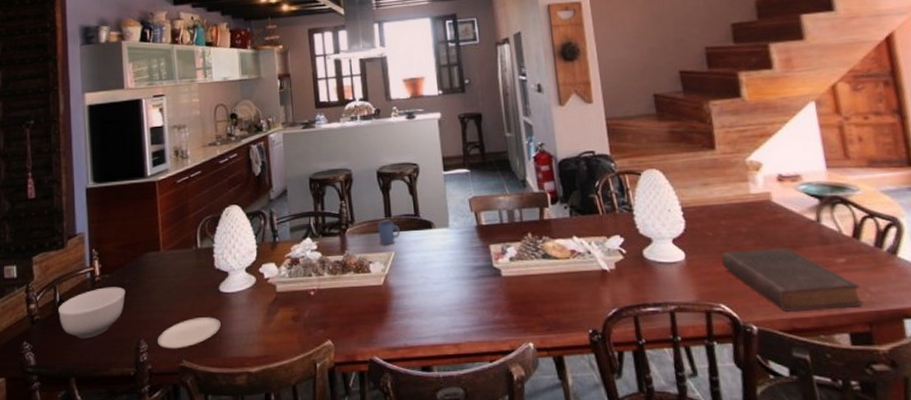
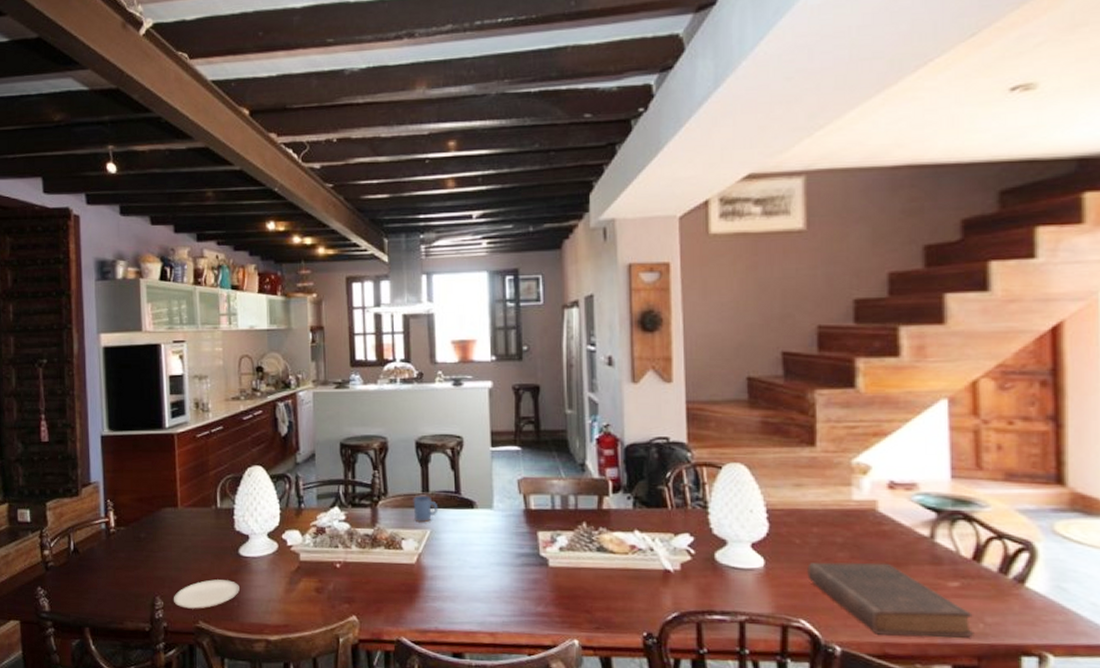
bowl: present [58,287,125,339] -> none [73,540,141,590]

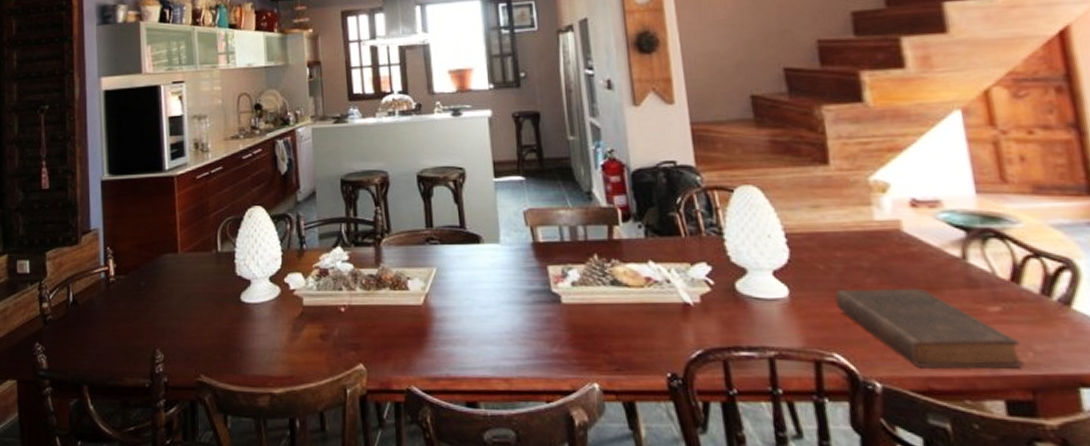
plate: present [174,579,239,609] -> none [174,329,242,362]
mug: present [413,495,439,523] -> none [417,231,444,261]

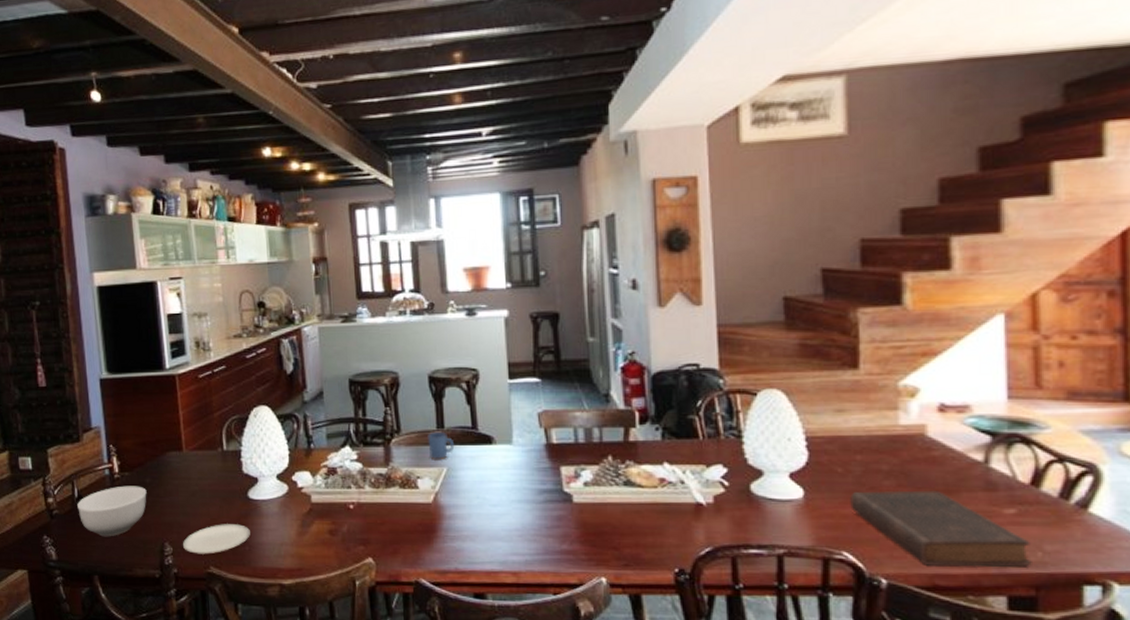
bowl: none [71,289,141,344] -> present [77,485,147,537]
plate: none [174,329,242,362] -> present [183,524,250,555]
mug: none [417,231,444,261] -> present [427,431,455,460]

